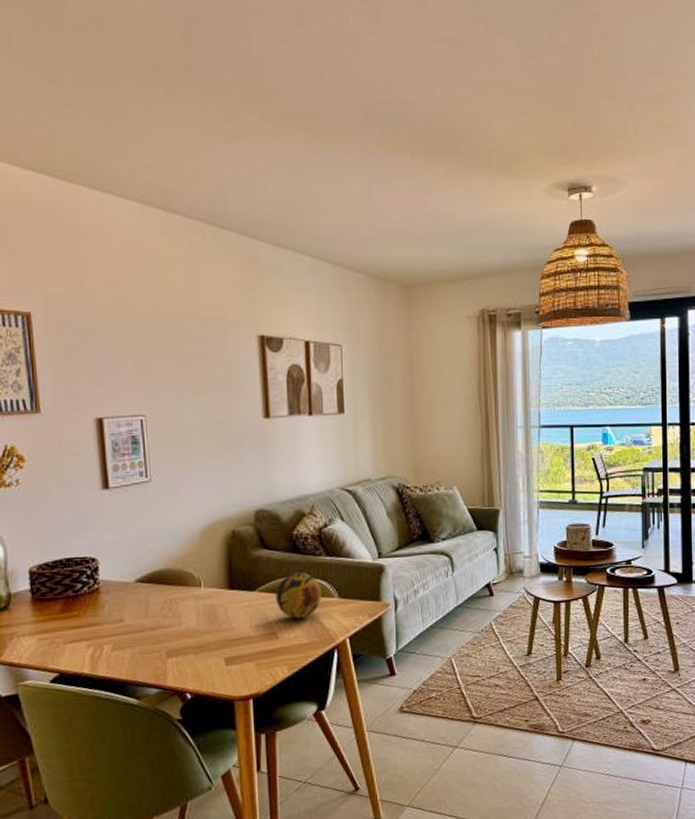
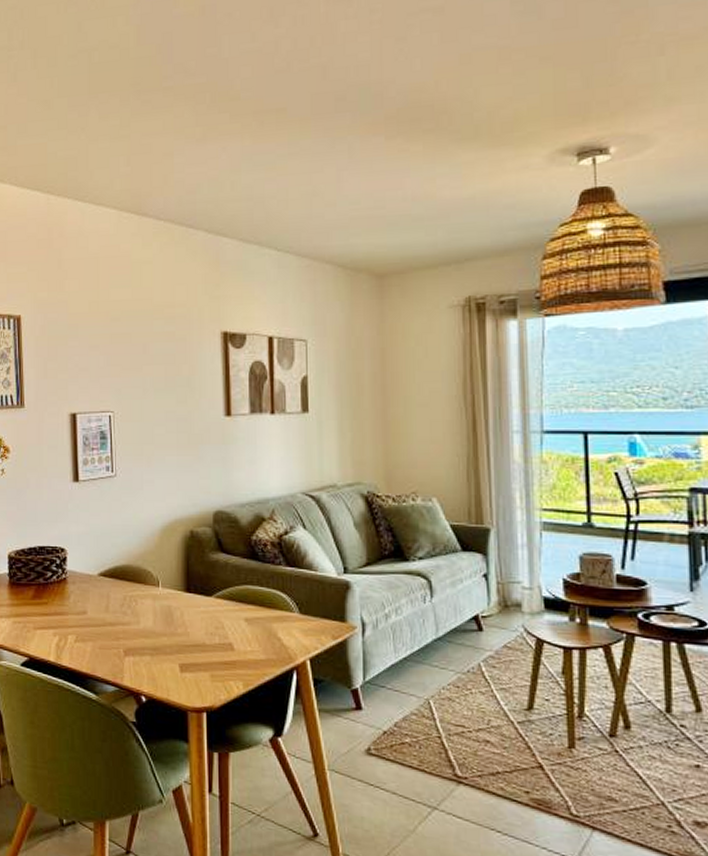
decorative orb: present [276,572,322,619] -> none [232,581,282,632]

